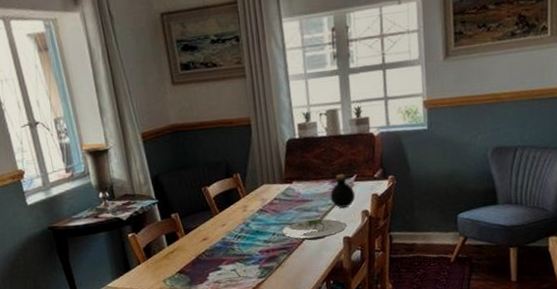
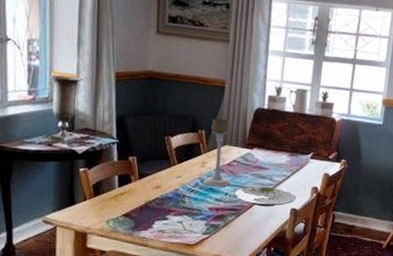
candle holder: none [245,157,276,229] -> present [203,118,231,187]
bottle: present [330,174,356,208] -> none [285,149,309,181]

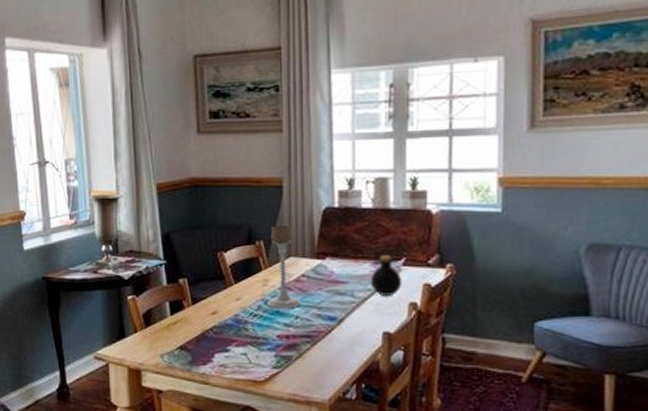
plate: present [234,186,297,207] -> none [307,305,389,332]
bottle: none [285,149,309,181] -> present [370,255,402,296]

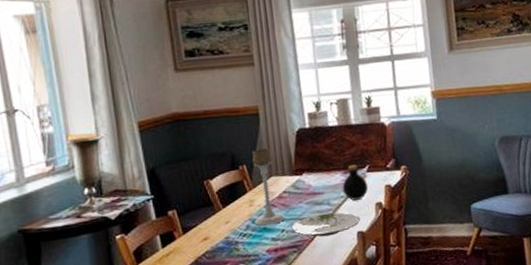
plate: none [307,305,389,332] -> present [291,212,361,237]

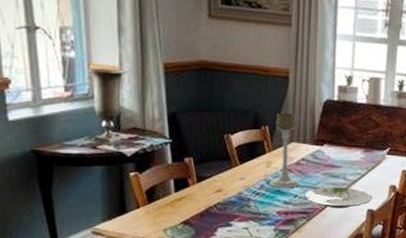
bottle: present [342,164,369,201] -> none [360,144,386,179]

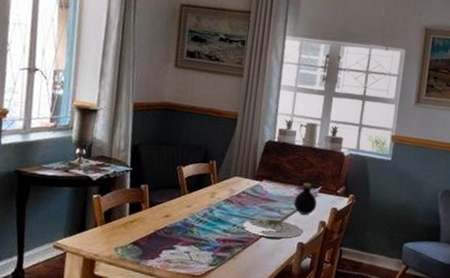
candle holder: present [270,112,300,189] -> none [212,150,240,218]
bottle: none [360,144,386,179] -> present [293,182,317,215]

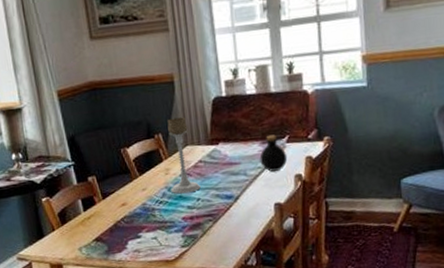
candle holder: none [212,150,240,218] -> present [167,117,201,194]
plate: present [242,219,304,240] -> none [207,183,279,207]

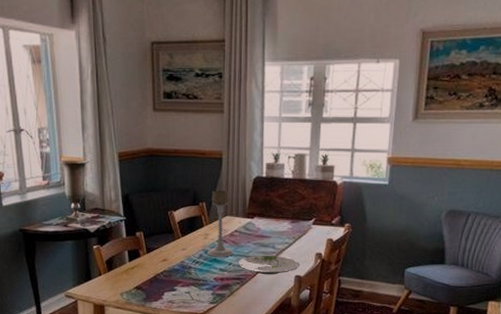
plate: none [207,183,279,207] -> present [238,255,300,275]
bottle: present [259,134,288,172] -> none [288,216,312,248]

